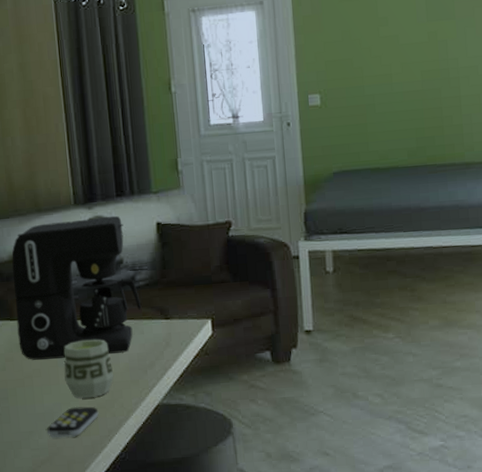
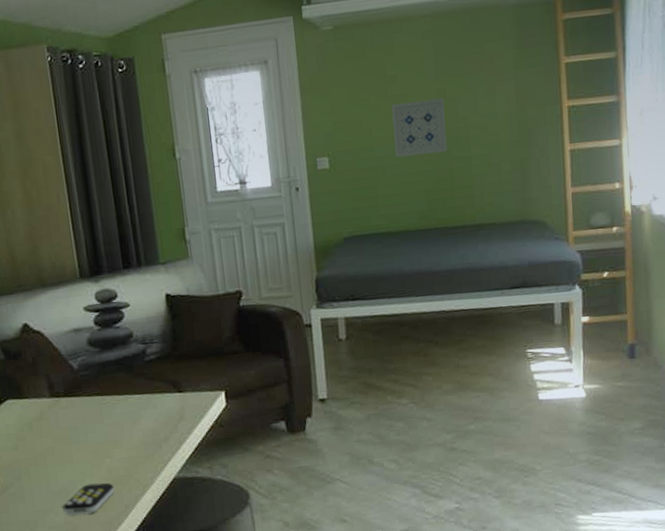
coffee maker: present [11,215,142,360] -> none [18,288,154,439]
cup: present [64,339,114,398] -> none [76,415,129,475]
wall art: none [383,39,438,96] -> present [391,98,448,158]

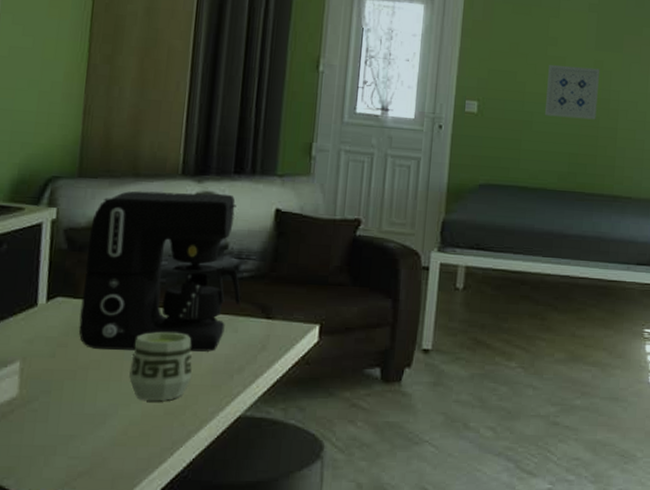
coffee maker: none [18,288,154,439] -> present [78,190,241,352]
remote control: present [63,482,115,516] -> none [93,409,165,447]
cup: none [76,415,129,475] -> present [129,331,192,401]

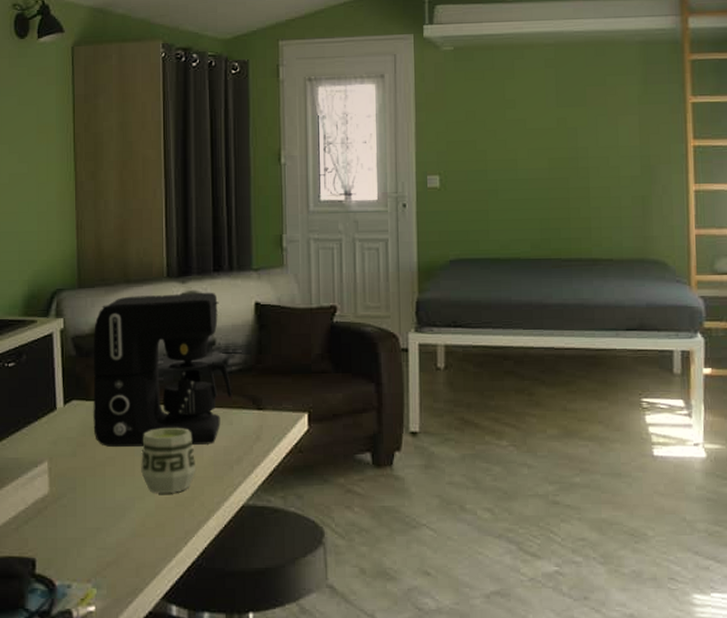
wall art: present [544,64,599,120] -> none [509,126,565,183]

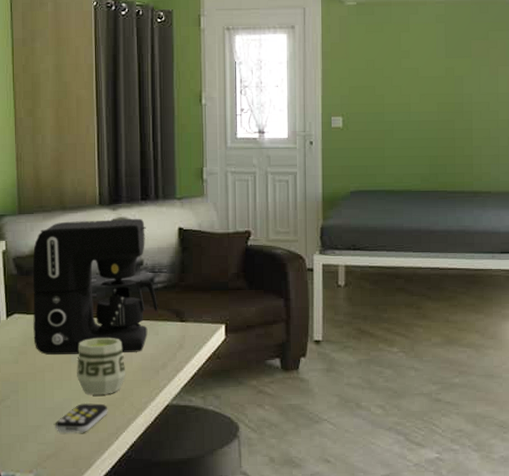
remote control: none [116,502,176,537] -> present [55,402,108,434]

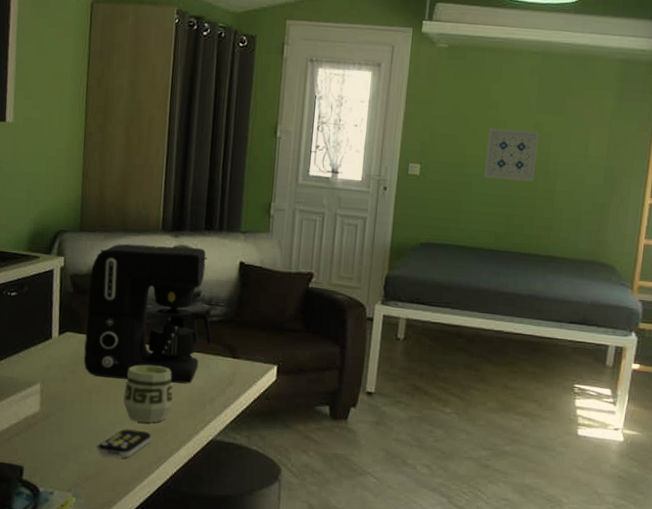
wall art: none [403,75,452,124] -> present [483,127,539,182]

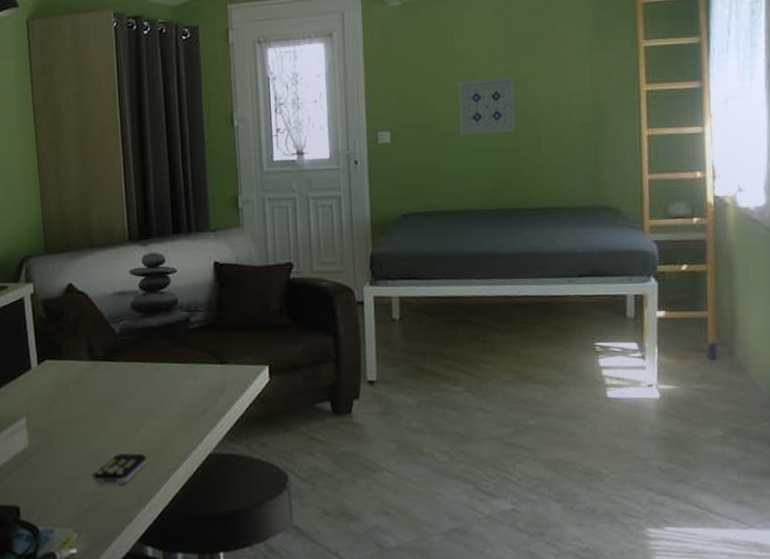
coffee maker: present [83,243,212,384] -> none [62,253,196,402]
cup: present [123,364,173,423] -> none [112,382,165,444]

